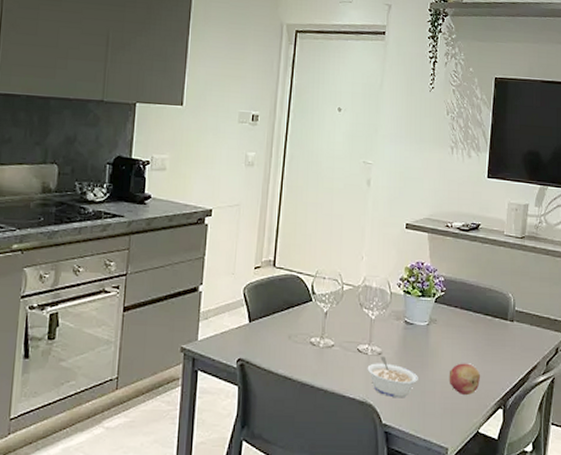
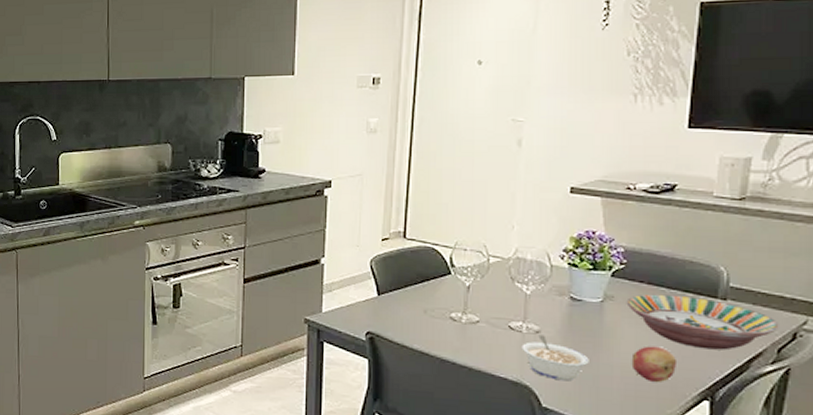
serving bowl: none [445,317,547,365] -> present [626,294,779,350]

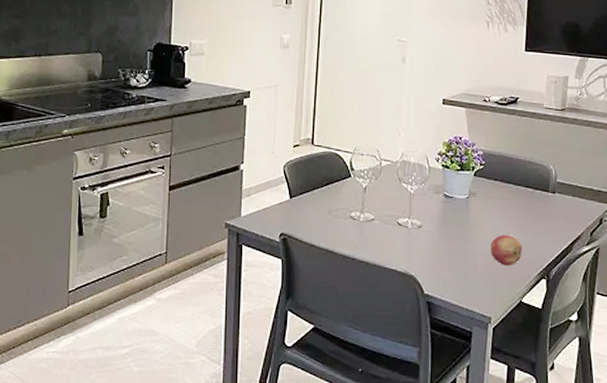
legume: present [521,335,589,381] -> none [408,229,459,270]
serving bowl: present [626,294,779,350] -> none [485,190,591,236]

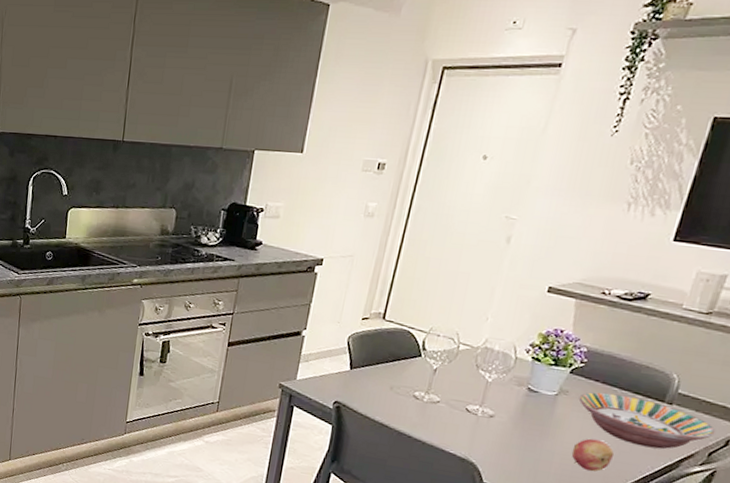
serving bowl: none [485,190,591,236] -> present [578,392,716,449]

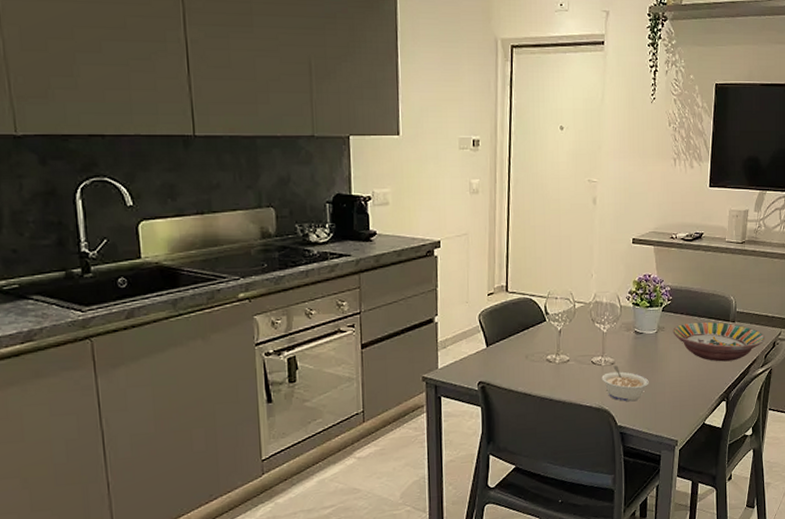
legume: none [474,419,534,462] -> present [601,365,649,402]
fruit: present [571,438,614,472] -> none [677,364,705,393]

